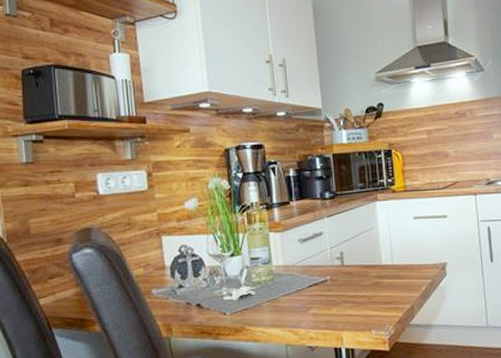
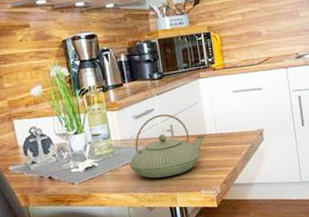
teapot: none [291,238,379,313] -> present [129,113,205,178]

